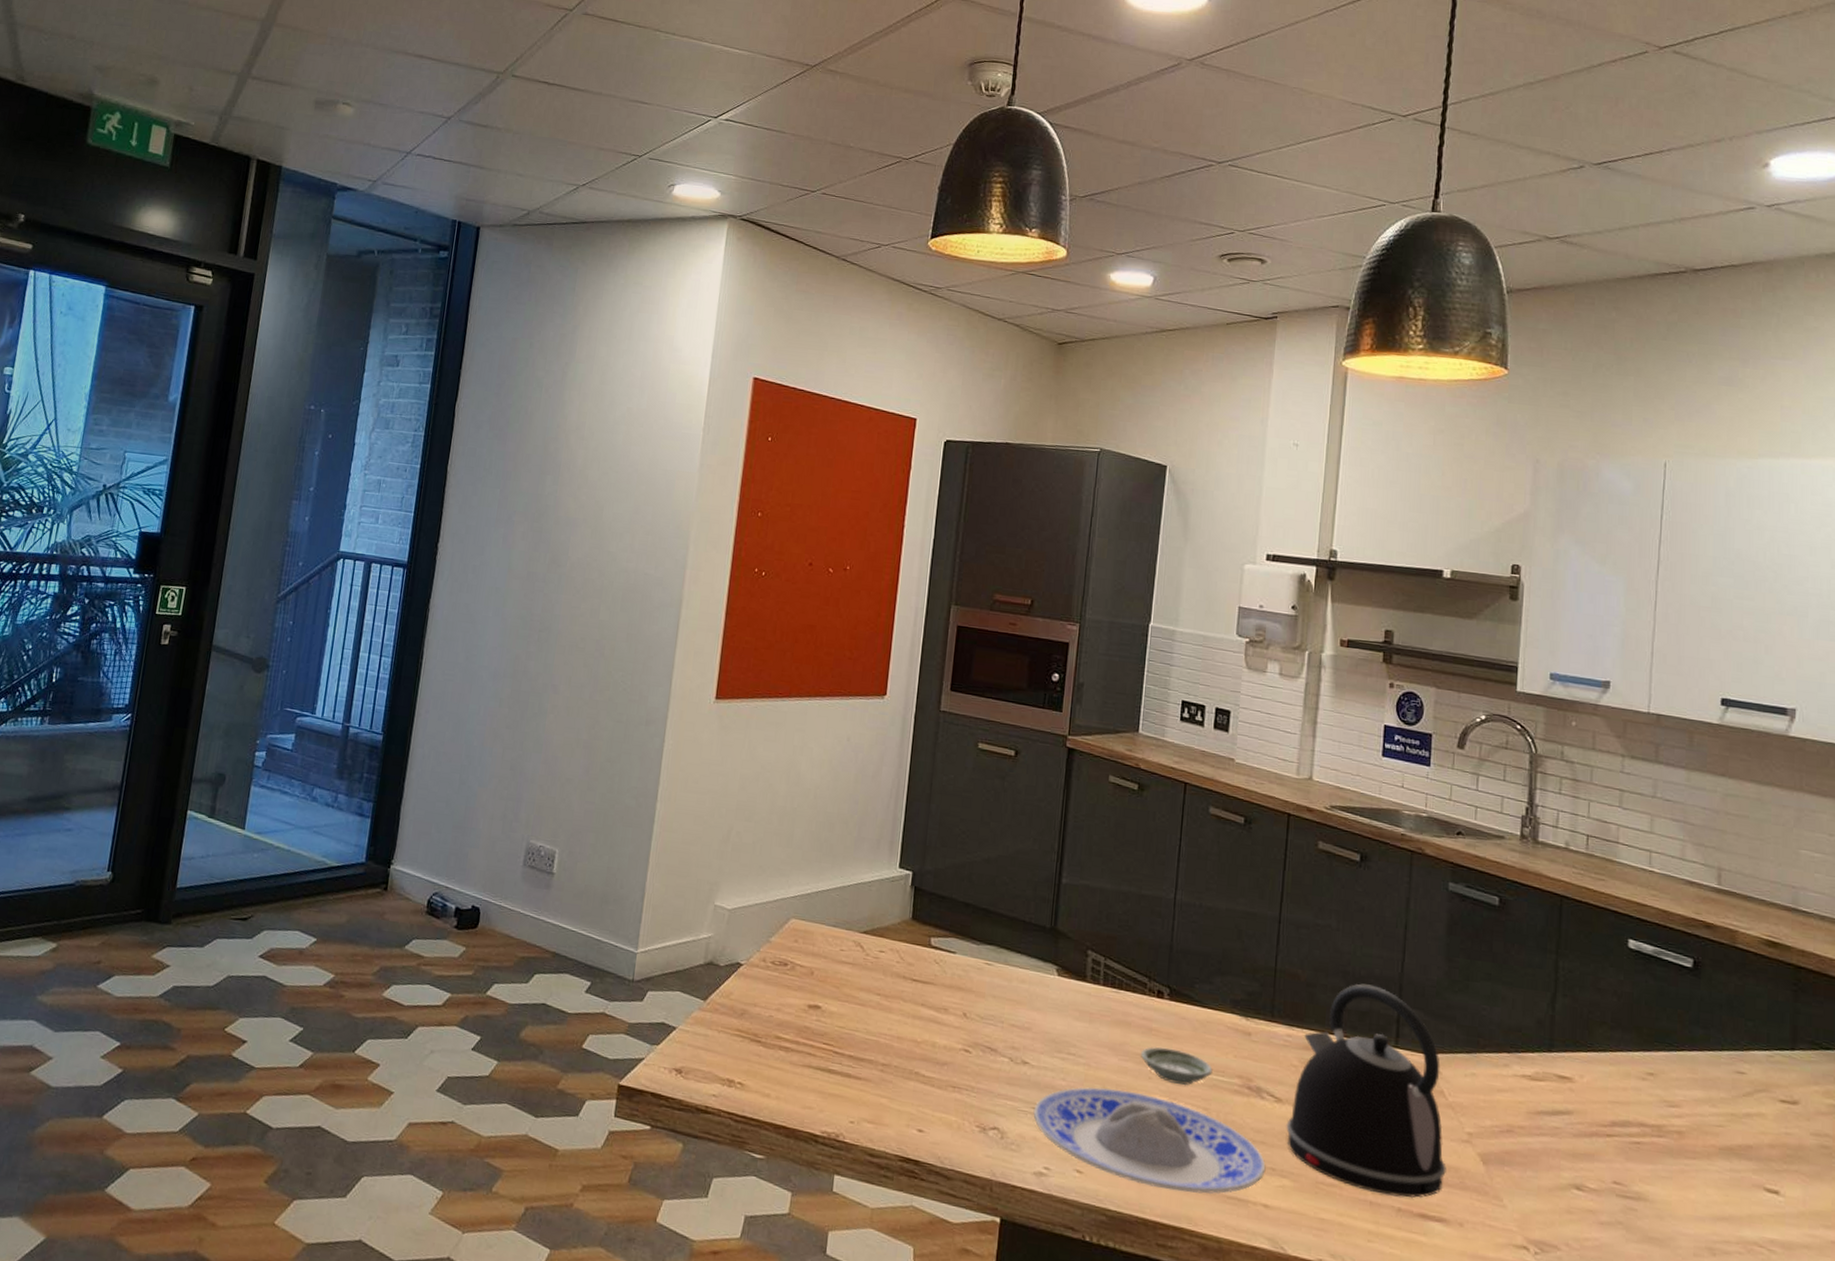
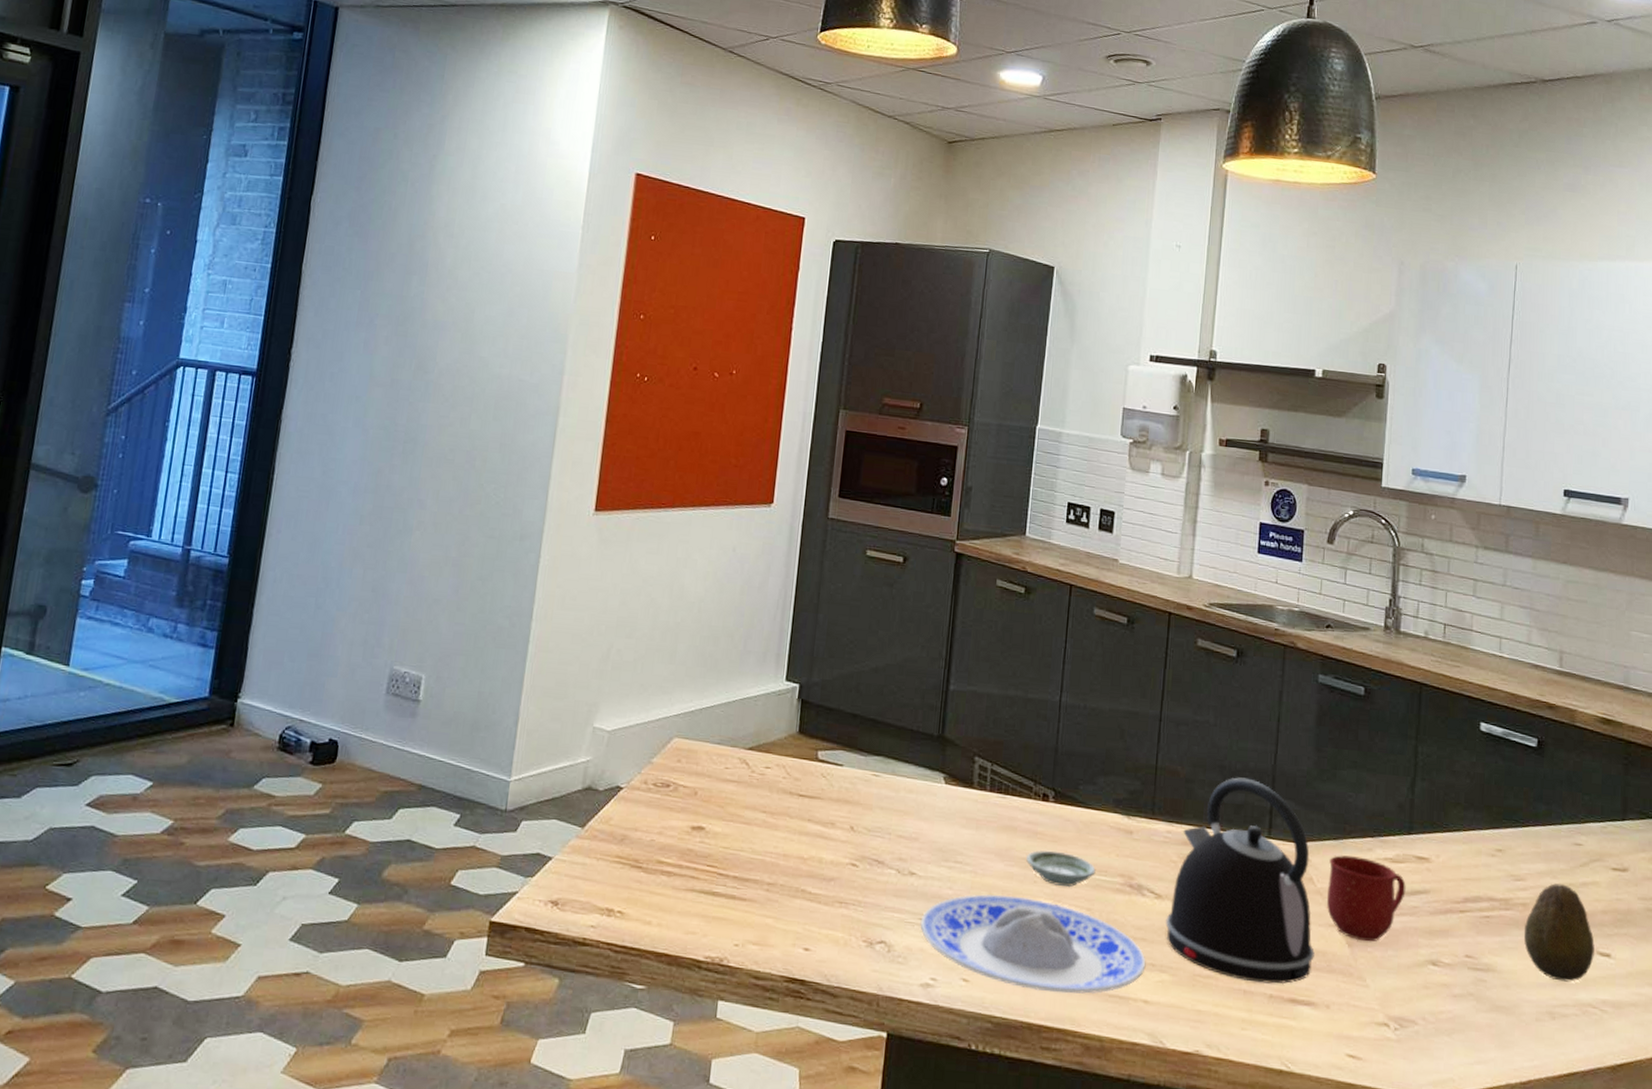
mug: none [1458,1068,1546,1161] -> present [1326,855,1406,942]
fruit: none [1679,1112,1761,1218] -> present [1523,883,1595,982]

